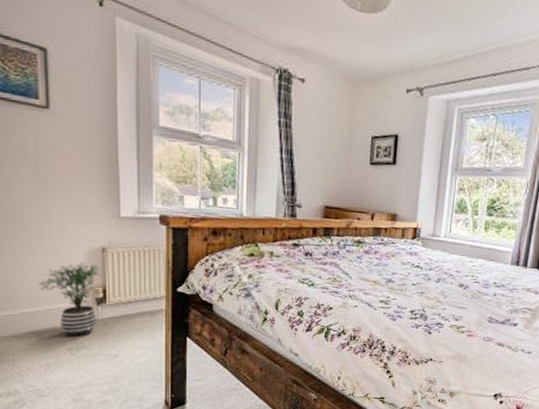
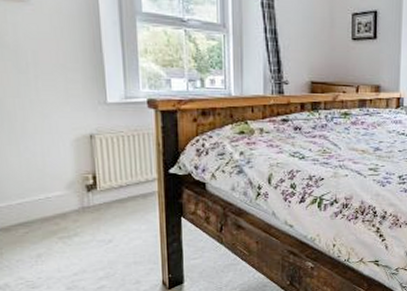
potted plant: present [38,262,102,337] -> none [24,151,91,226]

